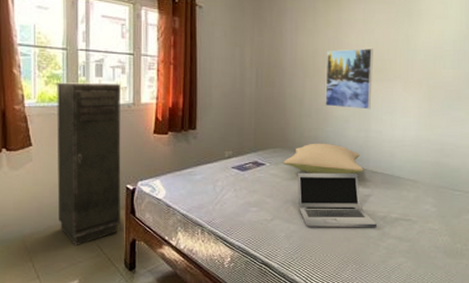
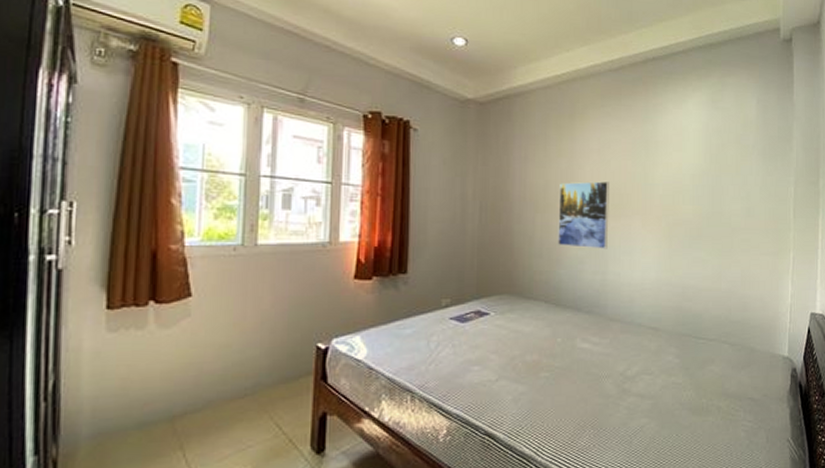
storage cabinet: present [57,82,121,246] -> none [223,216,314,426]
pillow: present [283,143,364,175] -> none [510,287,602,324]
laptop: present [297,172,377,227] -> none [526,321,616,387]

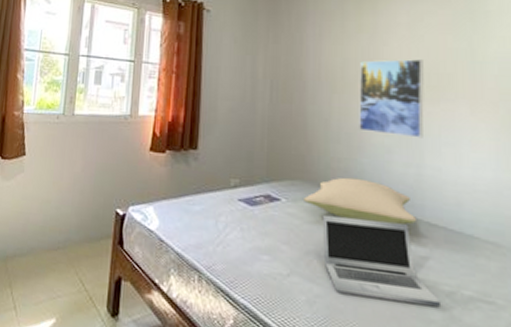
pillow: none [510,287,602,324] -> present [304,177,418,225]
laptop: none [526,321,616,387] -> present [322,214,440,306]

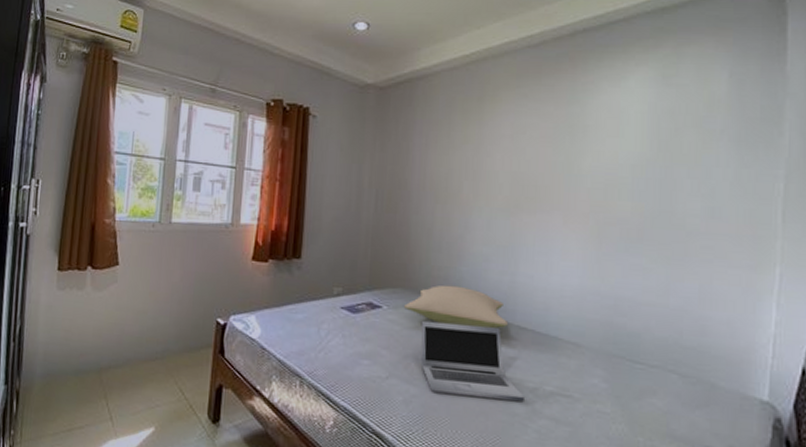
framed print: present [359,59,424,138] -> none [460,171,523,248]

